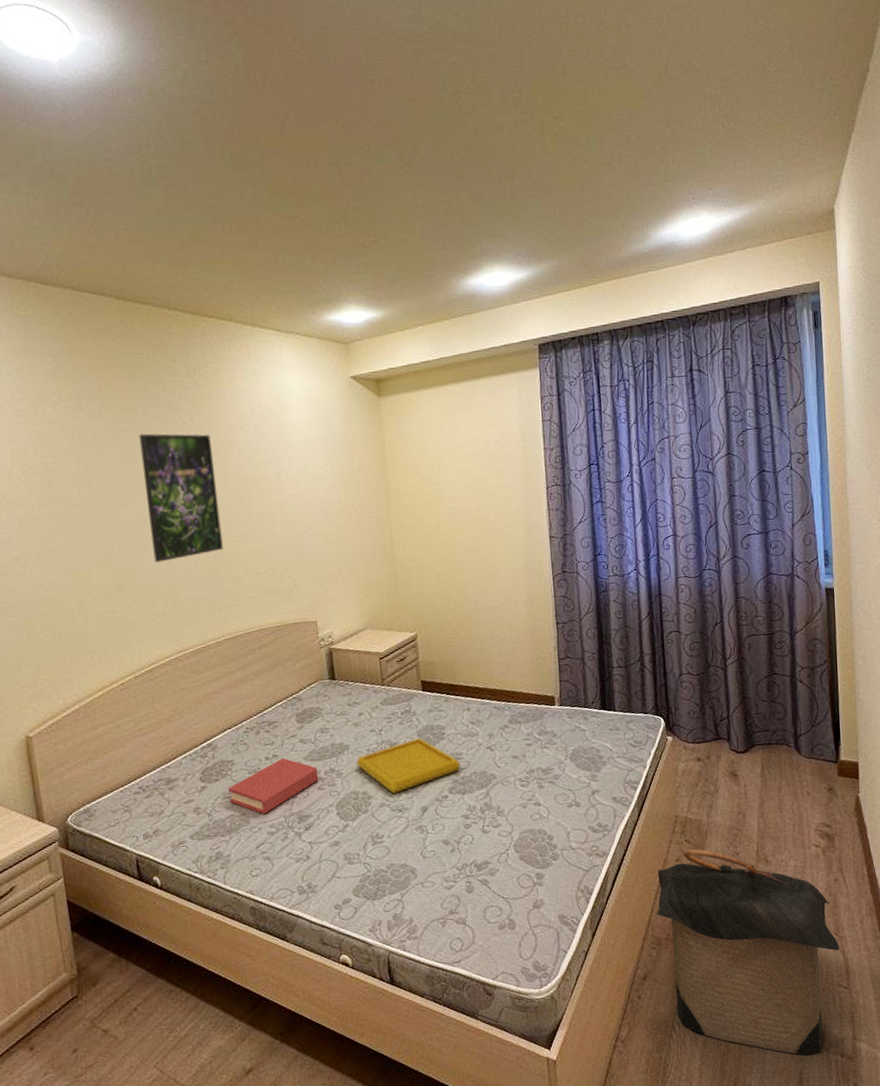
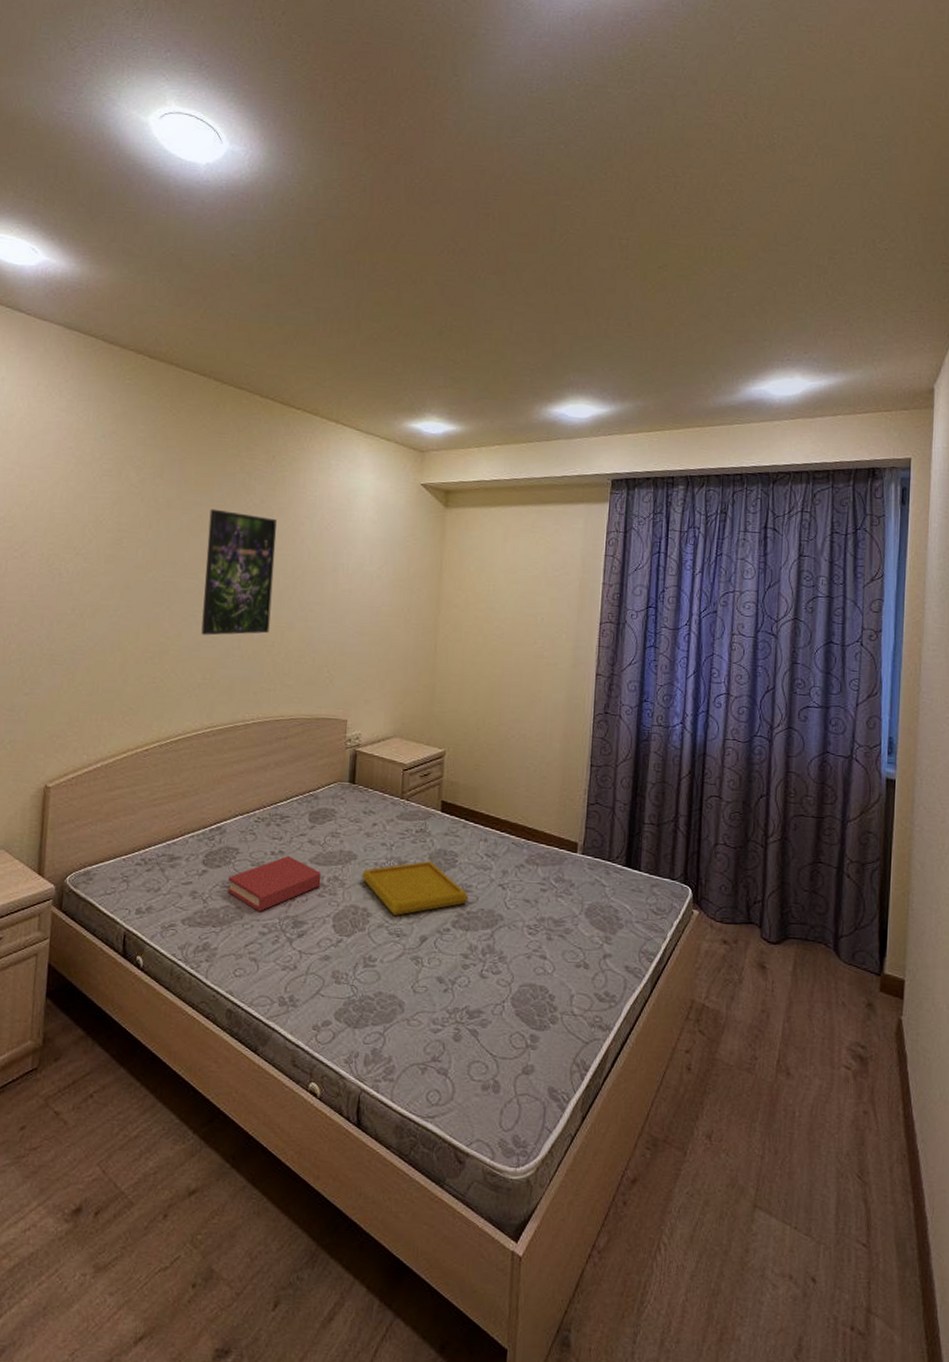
laundry hamper: present [657,849,840,1056] -> none [657,1041,862,1320]

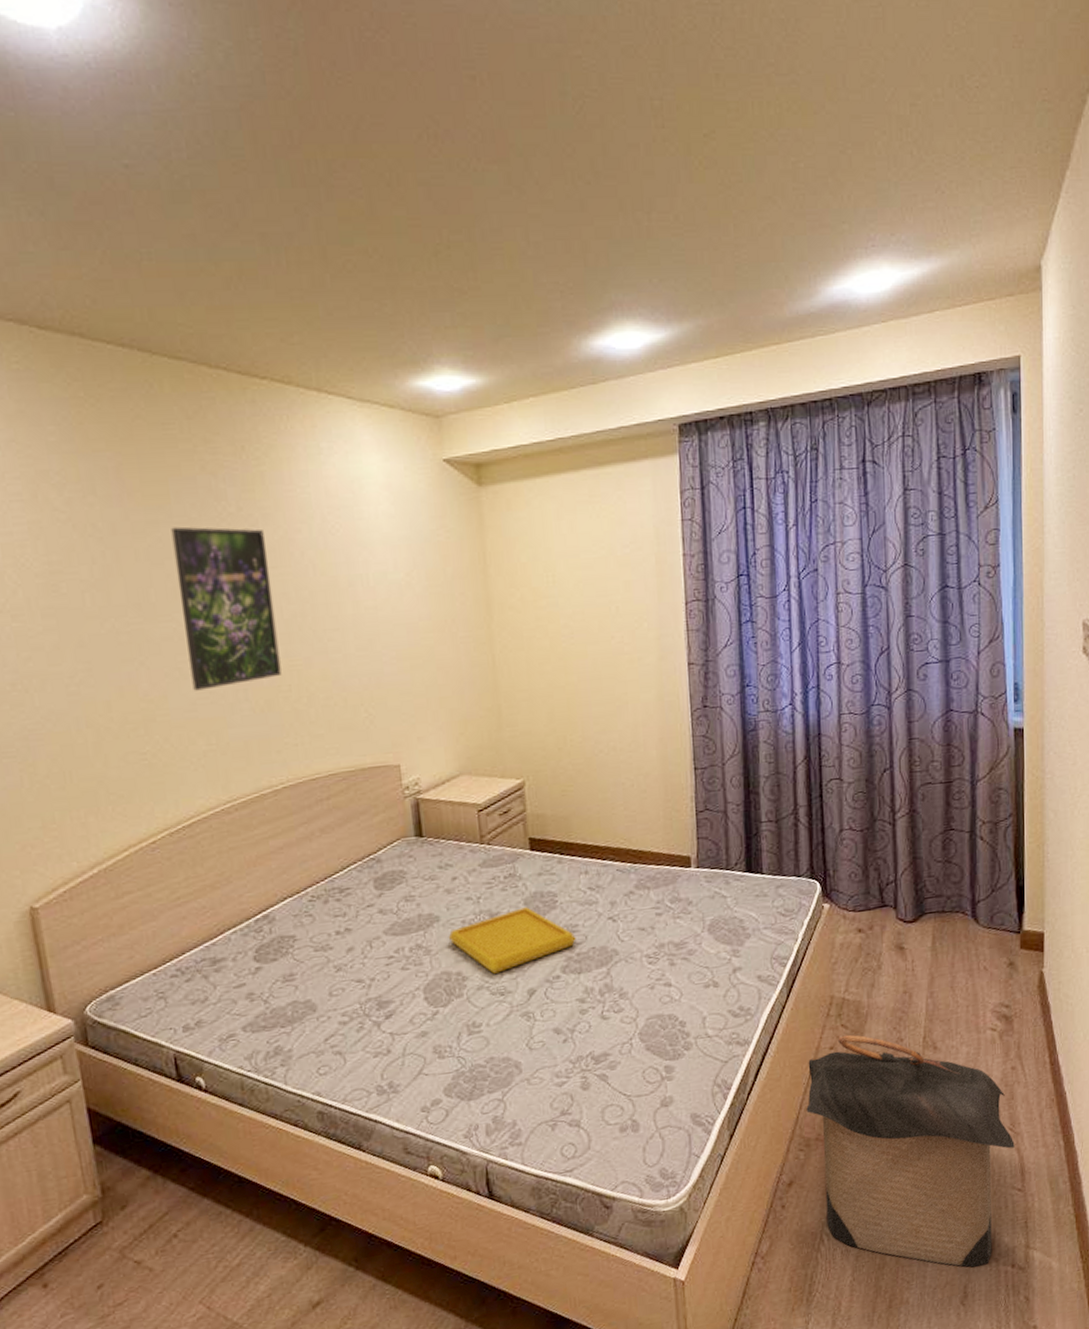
hardback book: present [227,855,322,913] -> none [289,931,402,1001]
laundry hamper: none [657,1041,862,1320] -> present [806,1034,1015,1268]

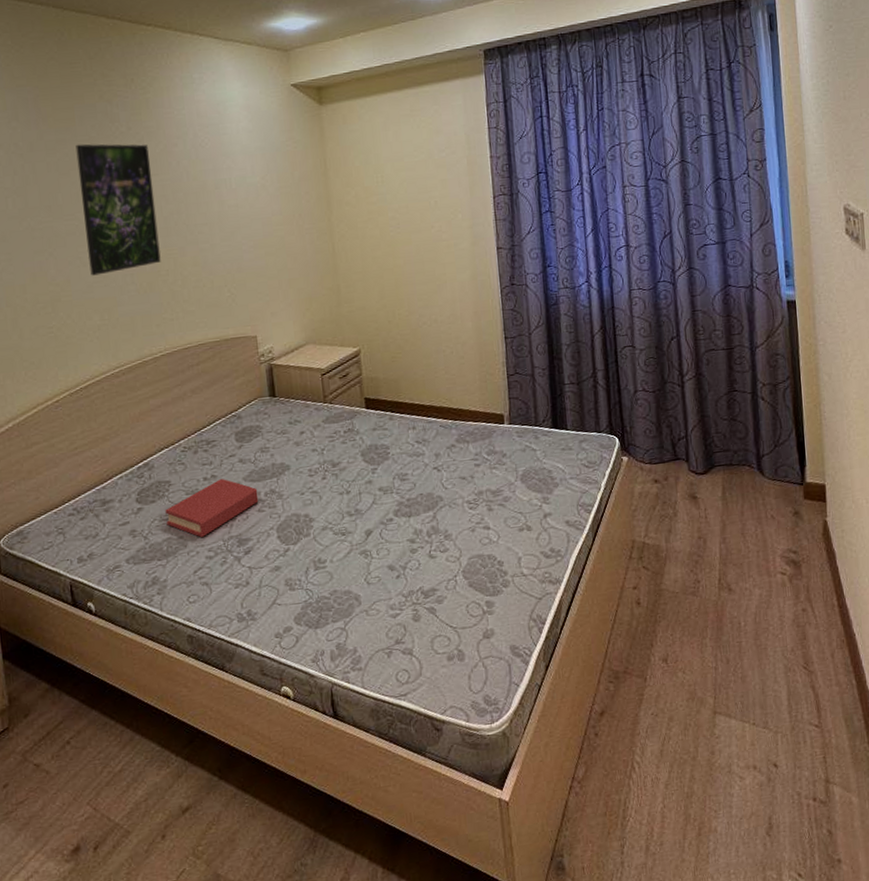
hardback book: none [289,931,402,1001] -> present [165,478,259,538]
serving tray: present [448,907,577,974] -> none [297,458,407,516]
laundry hamper: present [806,1034,1015,1268] -> none [614,576,810,800]

